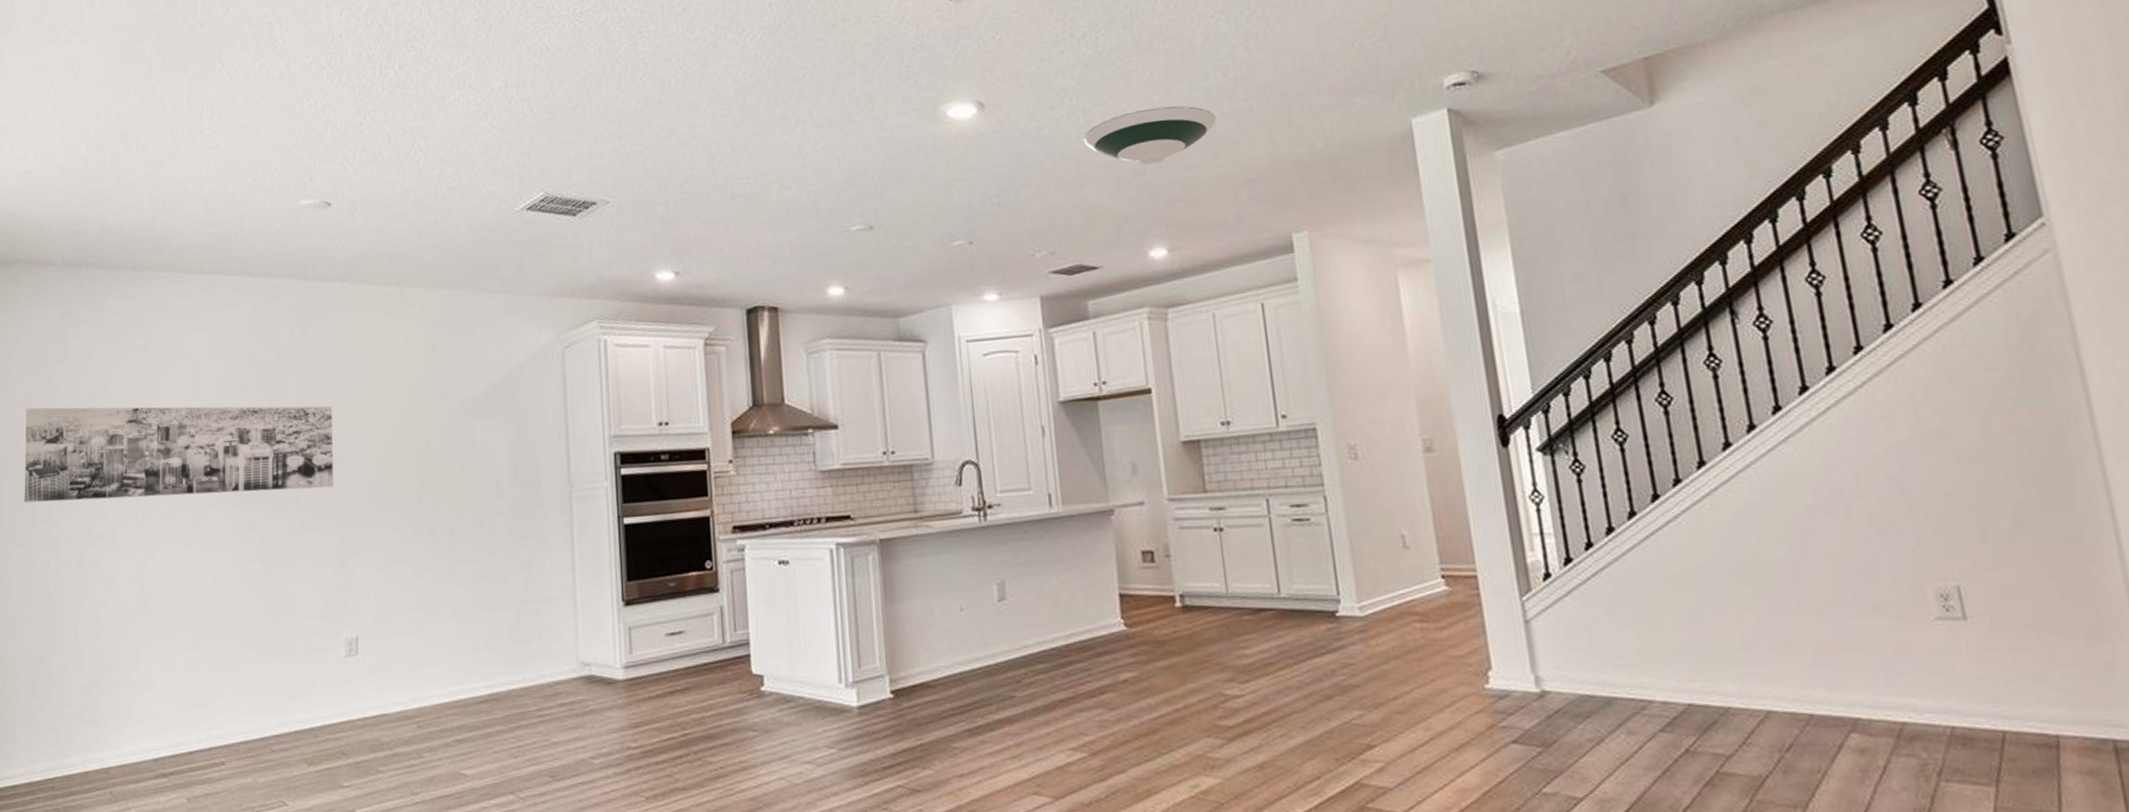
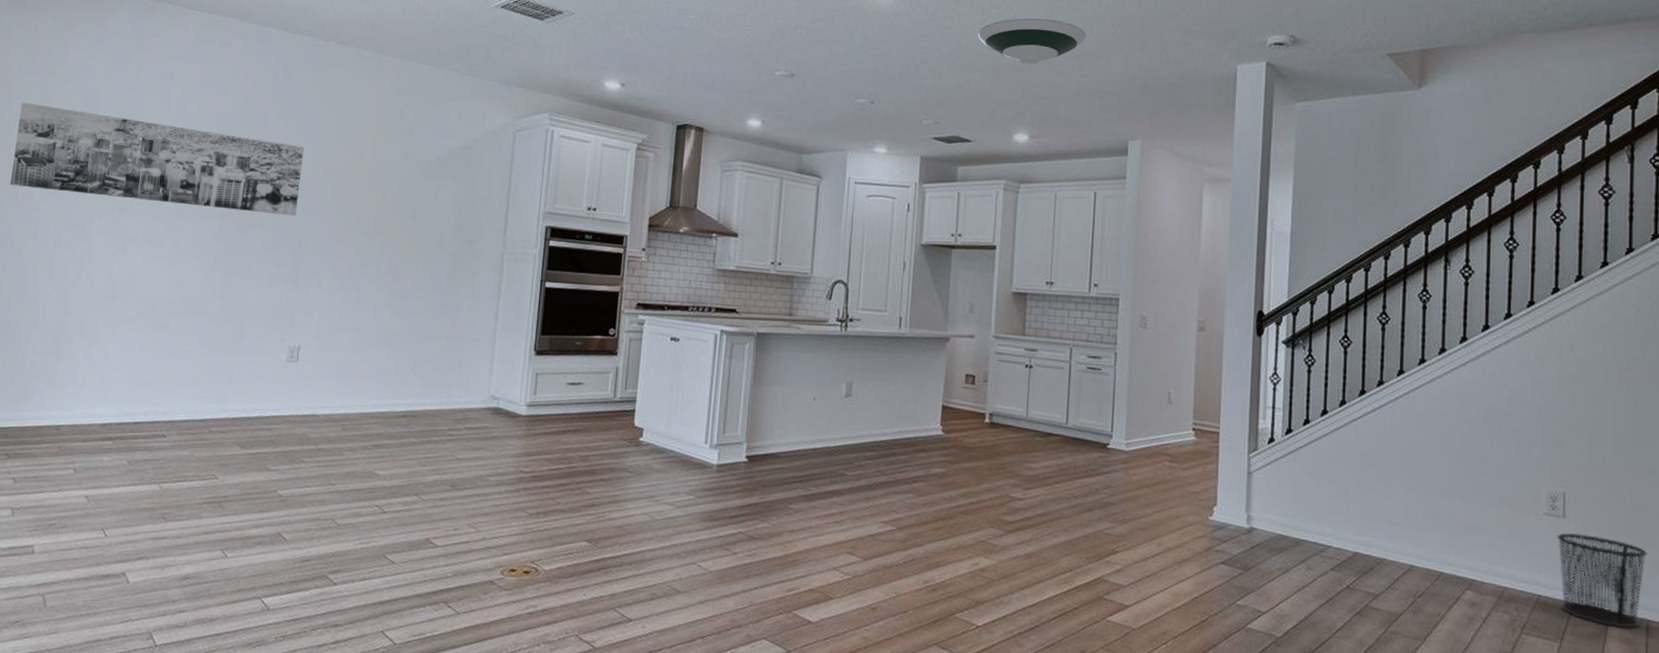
waste bin: none [1960,637,2103,756] -> present [1556,533,1648,629]

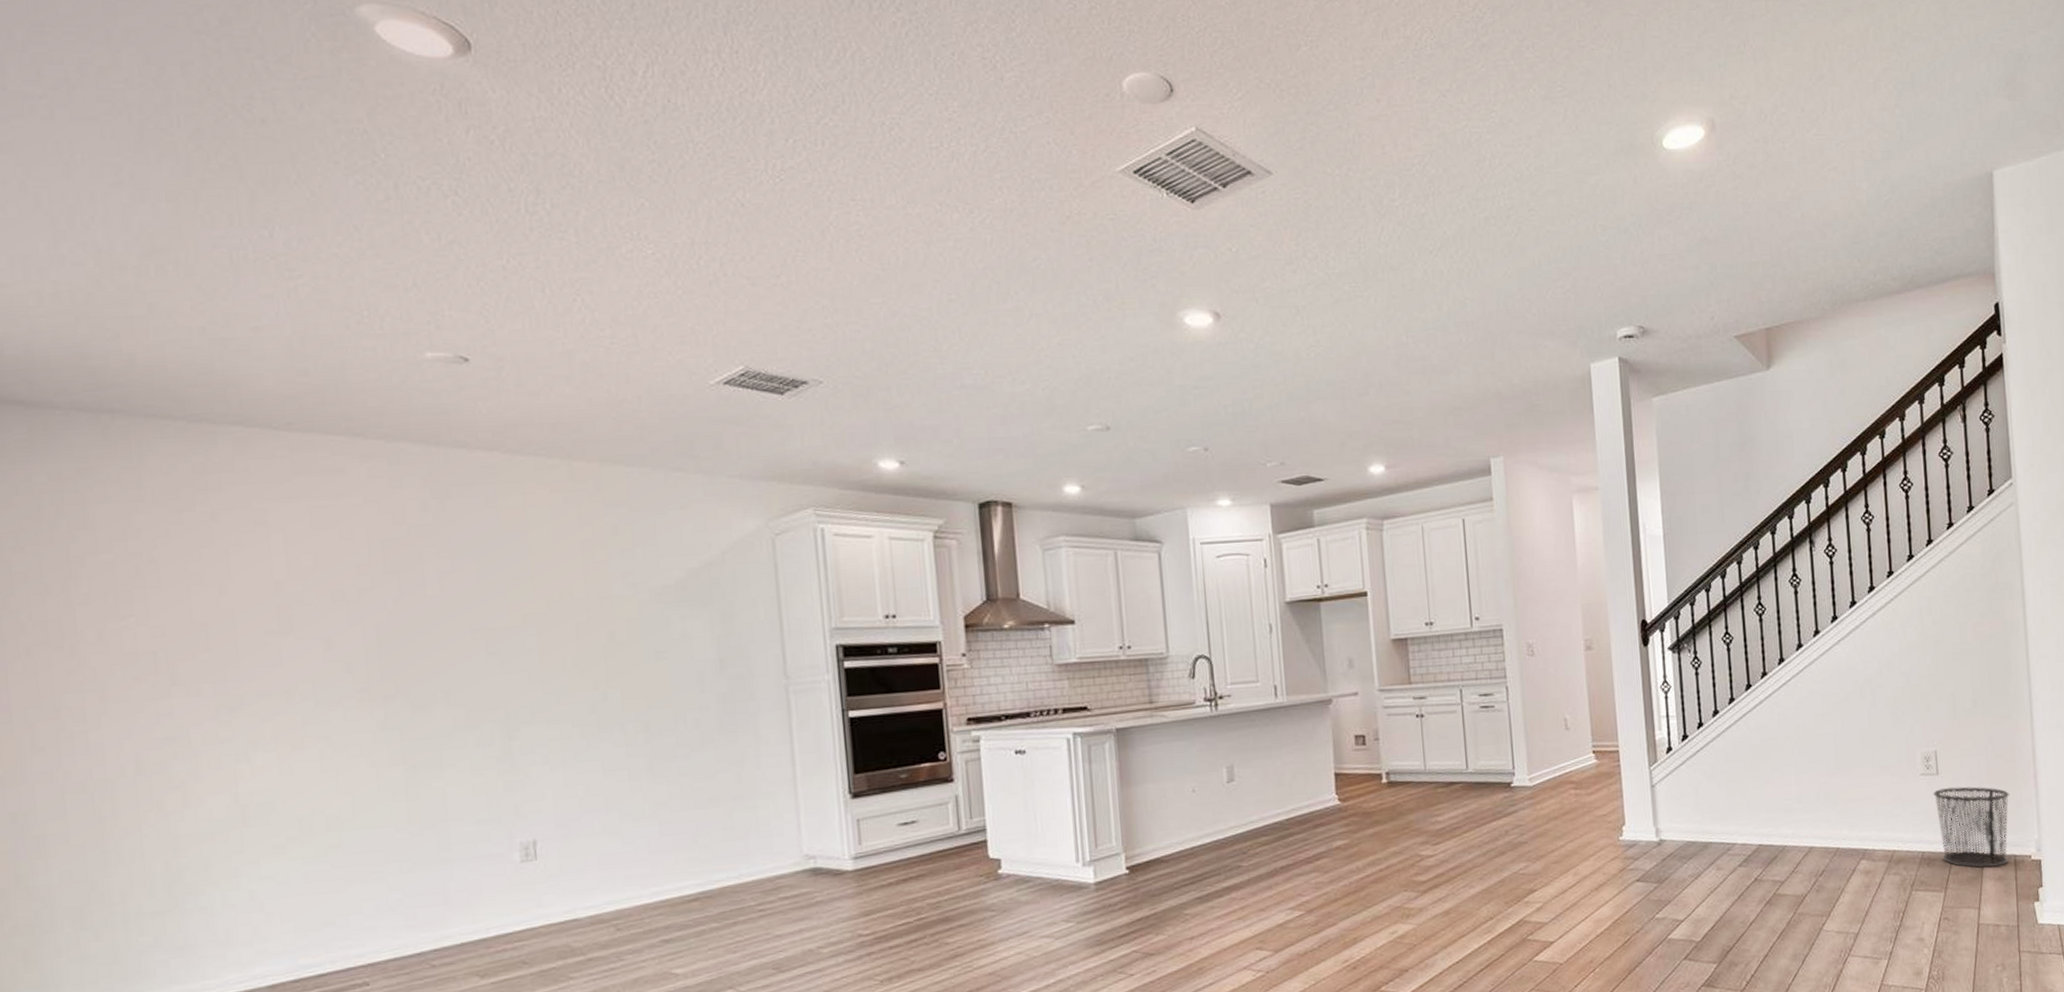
wall art: present [9,102,305,216] -> none [32,584,494,701]
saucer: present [977,18,1087,65] -> none [1312,333,1432,387]

